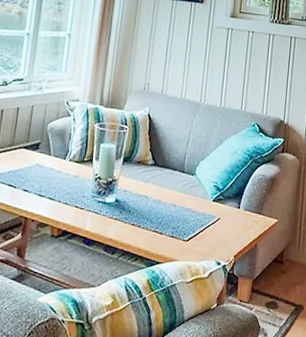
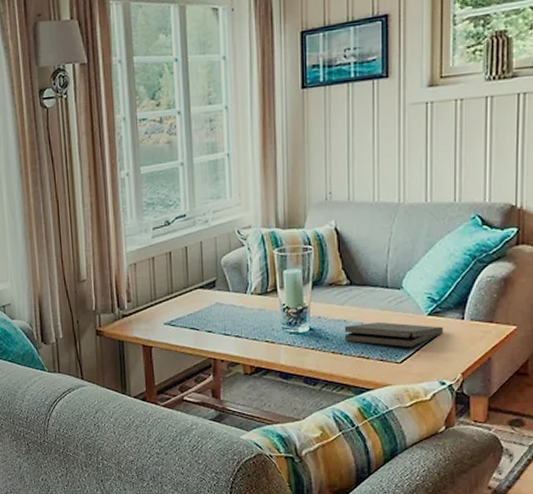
pizza box: none [143,201,224,227] -> present [344,321,444,347]

